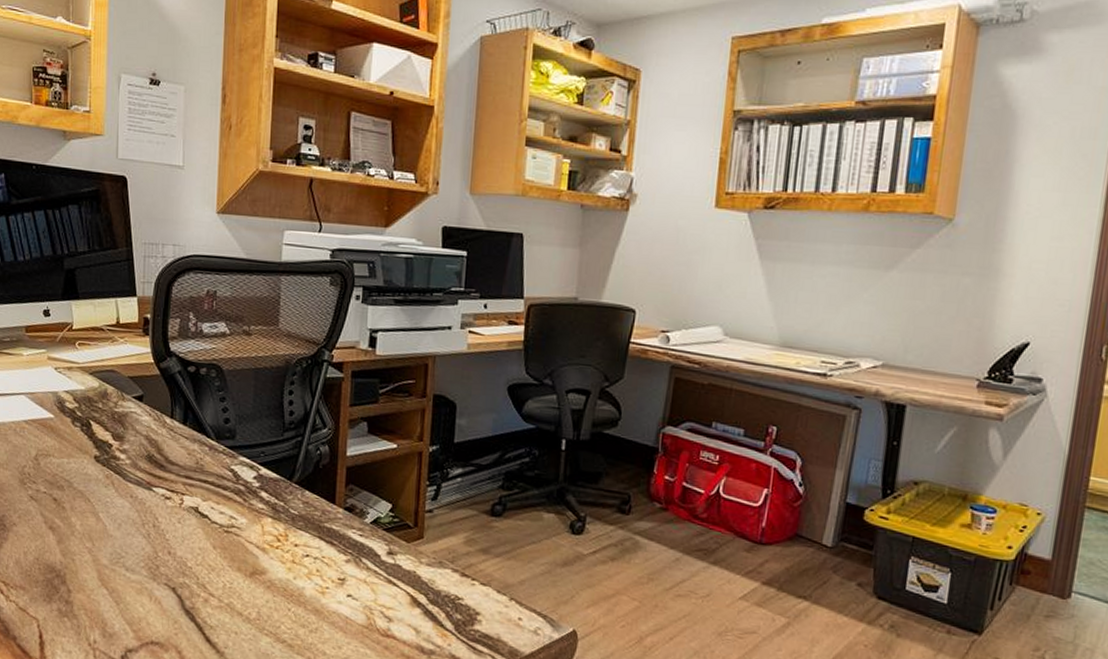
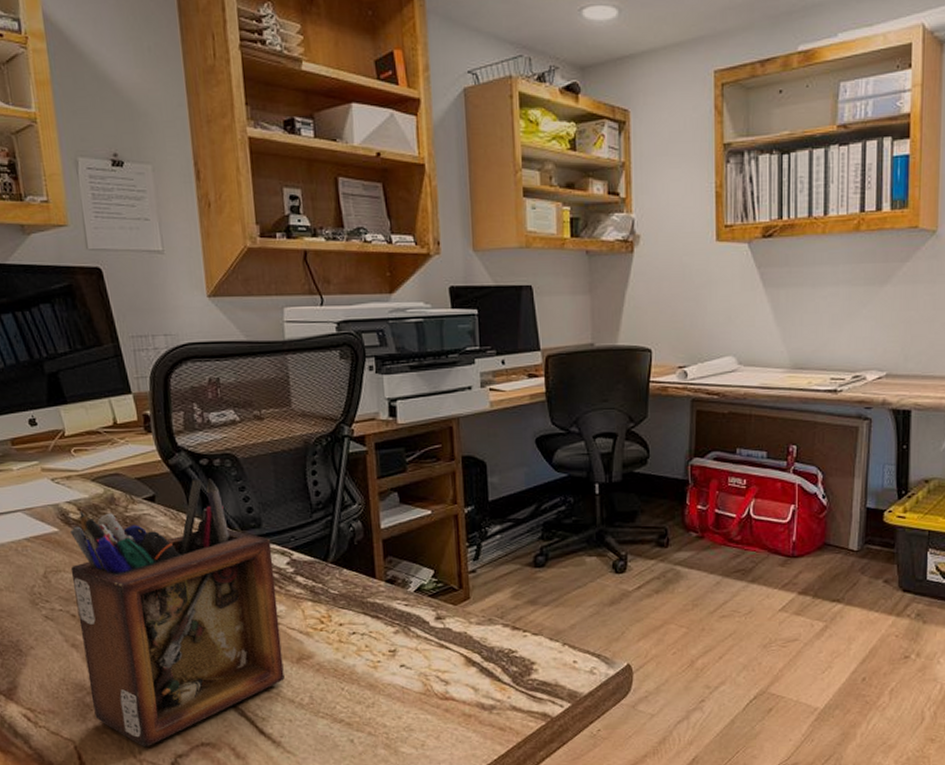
desk organizer: none [59,384,242,637] -> present [69,478,285,748]

